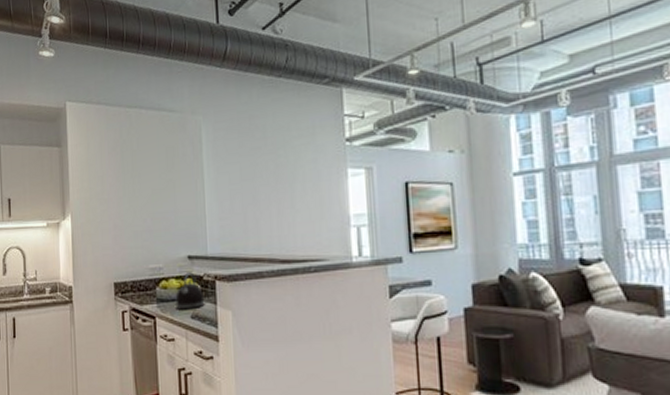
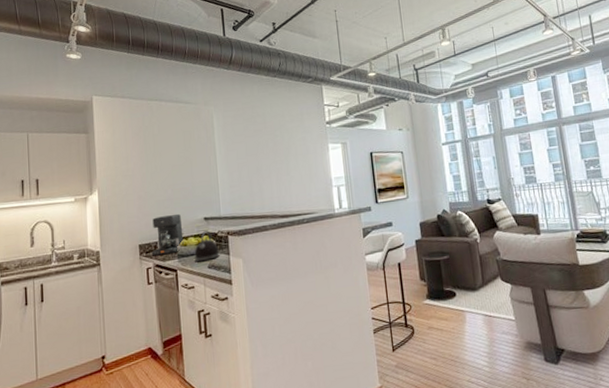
coffee maker: none [127,250,164,298] -> present [151,214,184,256]

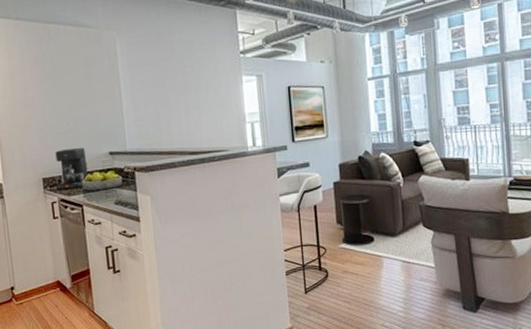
kettle: present [194,231,220,263] -> none [100,166,127,198]

